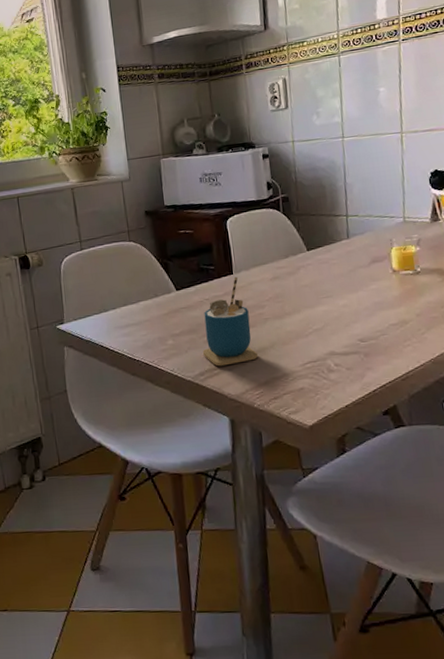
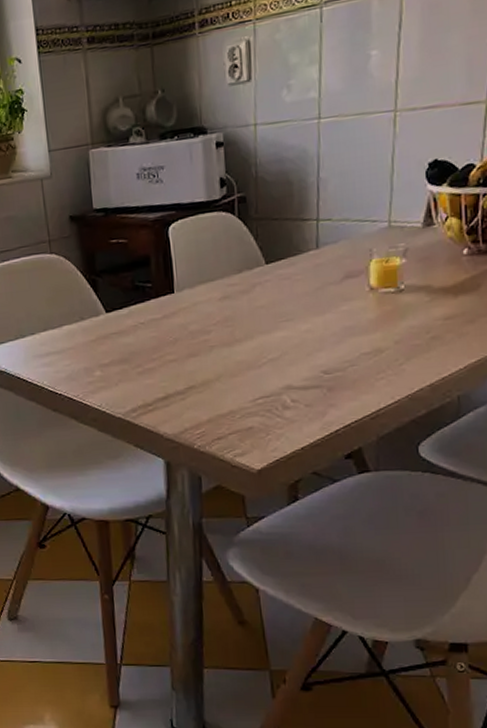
cup: present [202,276,258,367] -> none [135,296,200,402]

